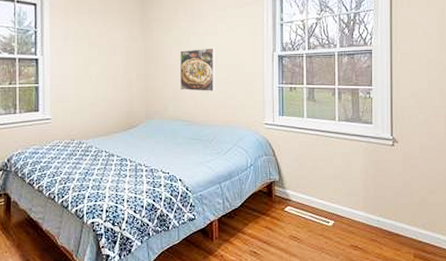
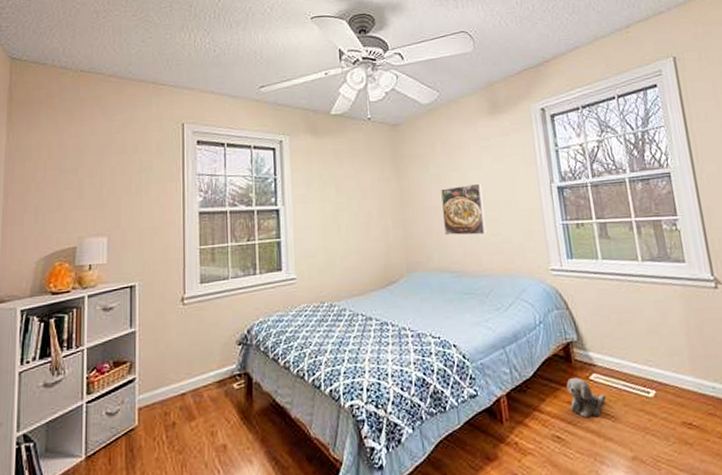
plush toy: none [266,209,295,239] -> present [566,378,606,418]

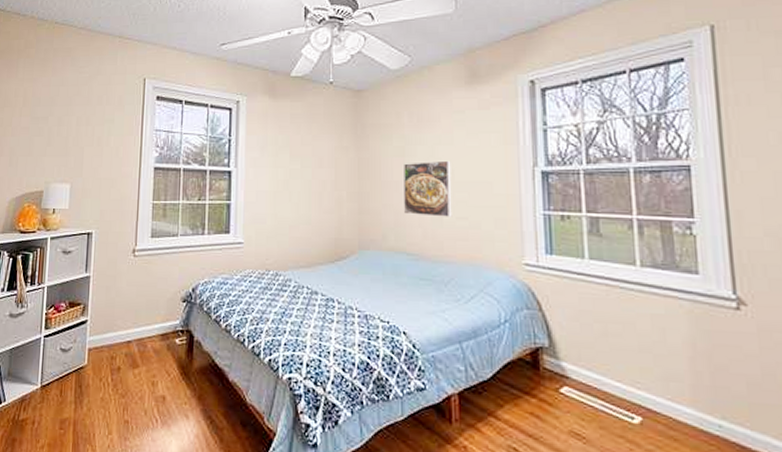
plush toy: present [566,378,606,418] -> none [531,387,577,435]

